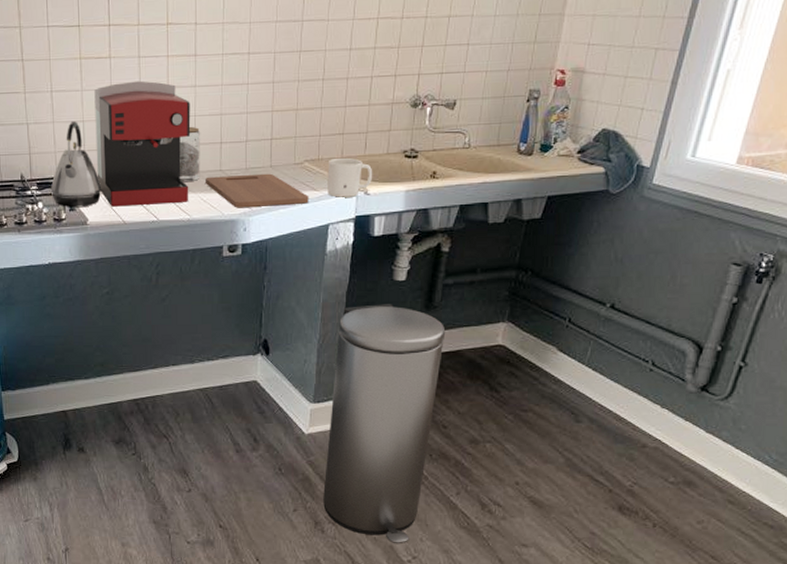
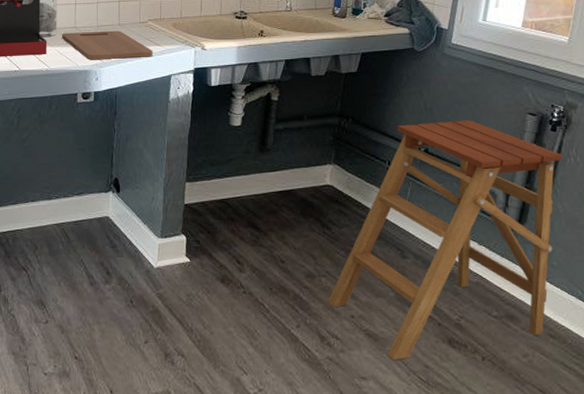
pedal bin: present [323,304,446,544] -> none [172,147,279,377]
mug: present [327,157,373,198] -> none [168,17,209,52]
step ladder: none [492,272,765,528] -> present [328,120,562,361]

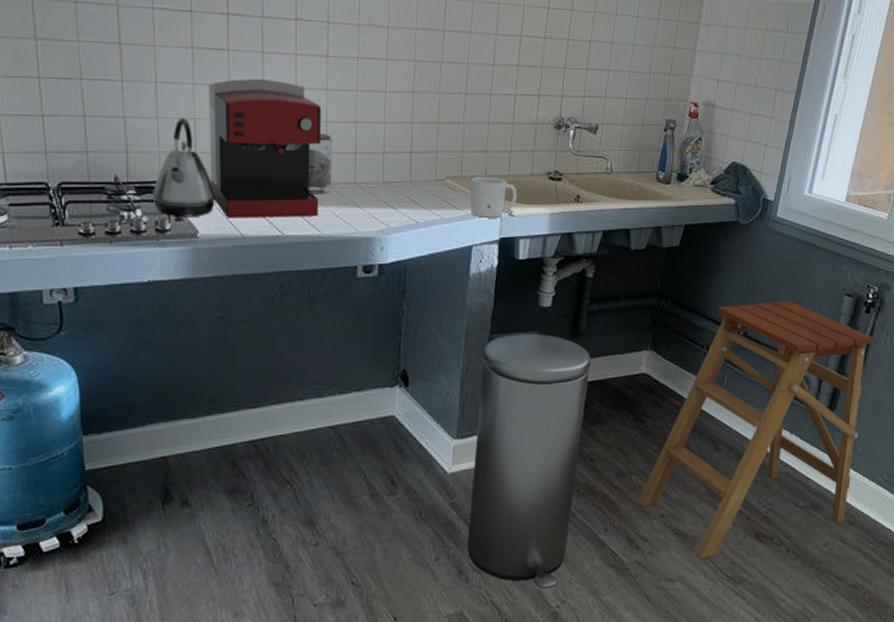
cutting board: present [62,30,153,60] -> none [338,188,451,225]
mug: none [168,17,209,52] -> present [471,176,518,218]
pedal bin: none [172,147,279,377] -> present [467,331,591,589]

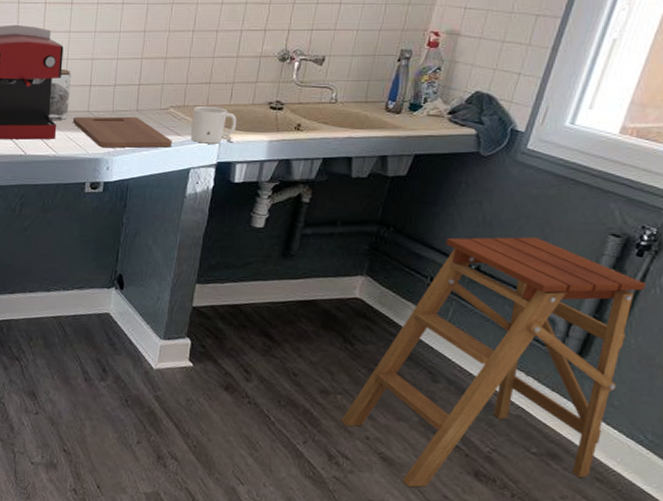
cutting board: none [338,188,451,225] -> present [73,116,172,148]
pedal bin: present [467,331,591,589] -> none [167,248,302,487]

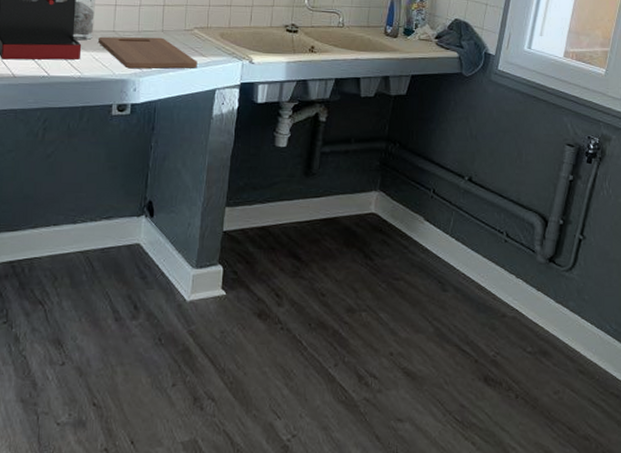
mug: present [191,105,237,144] -> none [215,27,258,65]
step ladder: present [341,237,646,488] -> none [367,149,596,401]

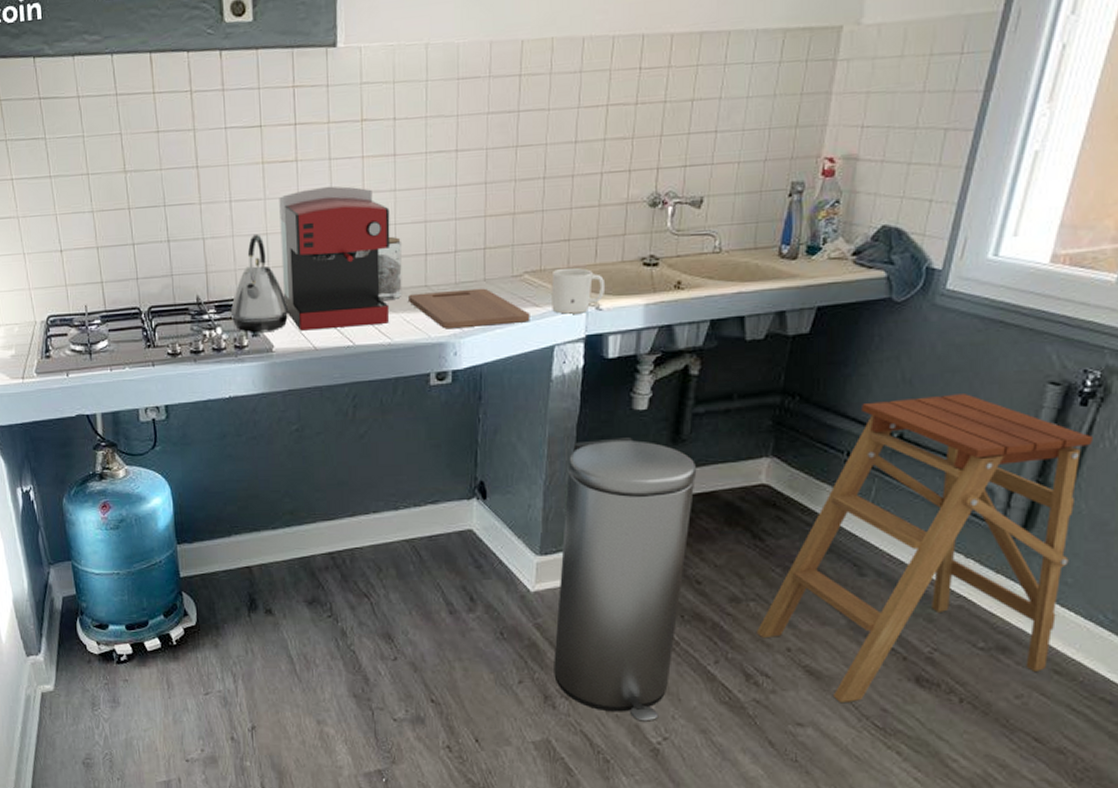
pedal bin: none [203,169,323,422] -> present [554,438,697,723]
mug: none [215,27,258,65] -> present [551,267,606,314]
step ladder: none [367,149,596,401] -> present [757,394,1093,704]

